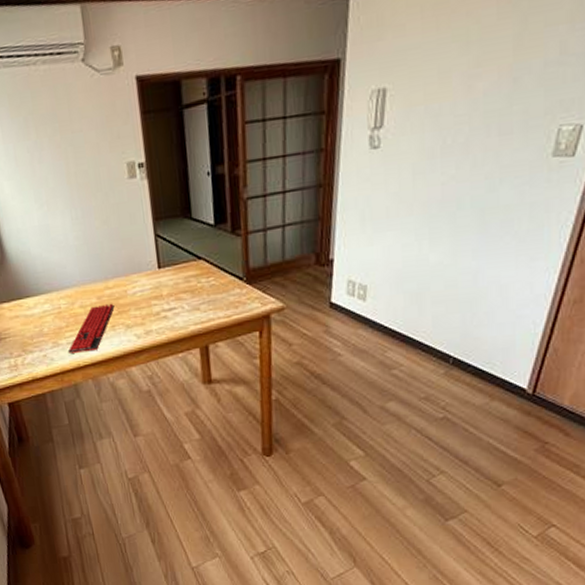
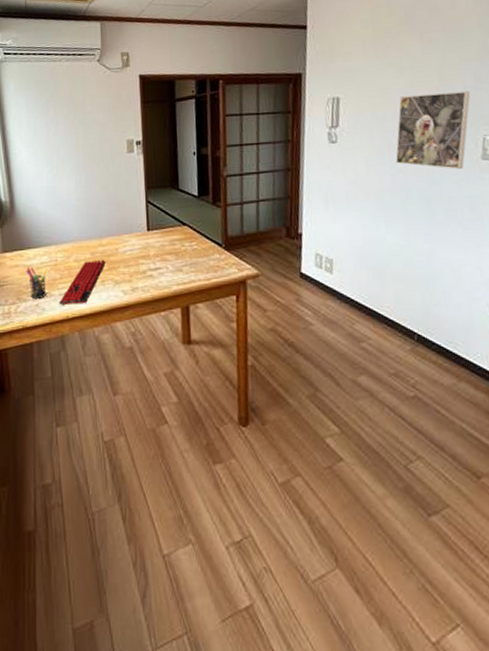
pen holder: none [28,316,54,349] -> present [26,267,48,298]
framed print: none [448,68,552,171] -> present [395,91,471,169]

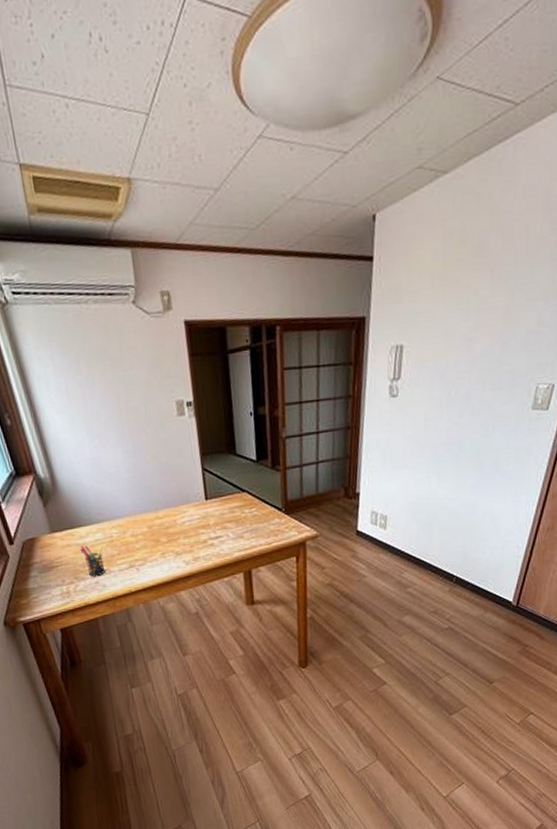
keyboard: present [59,259,106,305] -> none [119,532,165,580]
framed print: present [395,91,471,169] -> none [452,336,532,421]

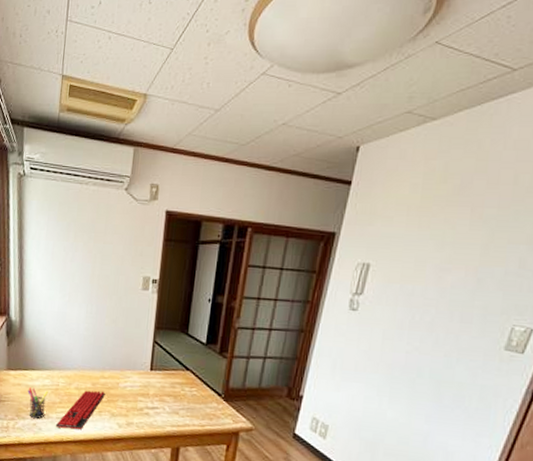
keyboard: none [119,532,165,580] -> present [55,390,105,429]

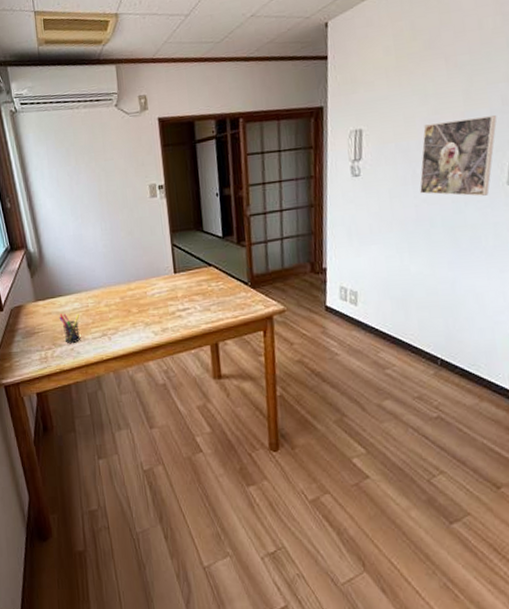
keyboard: present [55,390,105,429] -> none [92,303,136,348]
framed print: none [413,272,511,356] -> present [419,115,497,197]

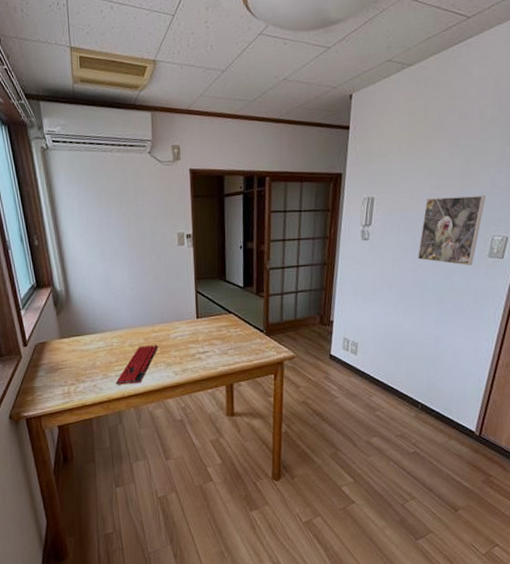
pen holder: present [59,313,81,343] -> none [83,351,104,380]
keyboard: none [92,303,136,348] -> present [115,344,158,385]

